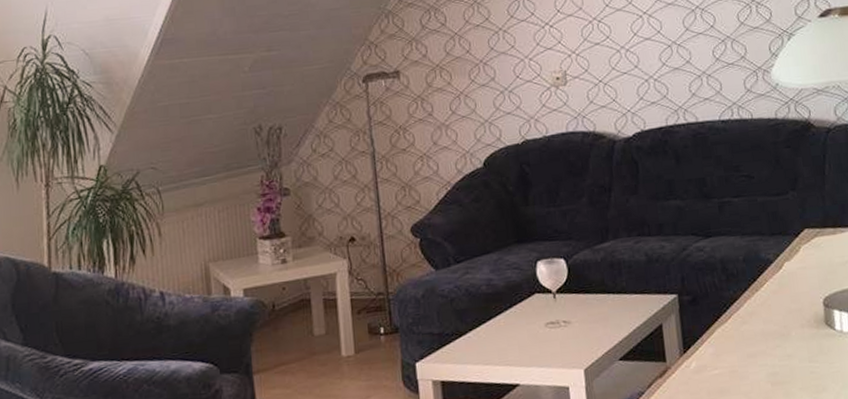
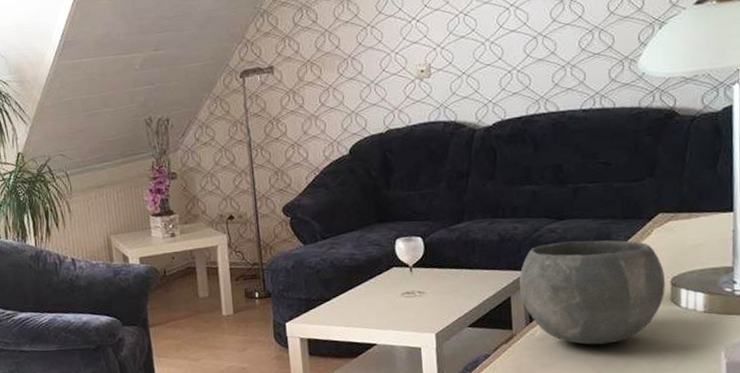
bowl: none [670,258,819,376] -> present [519,240,665,345]

